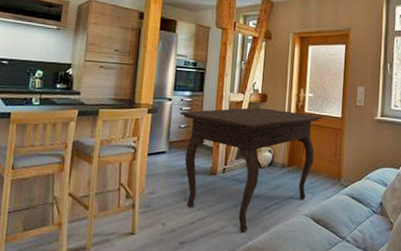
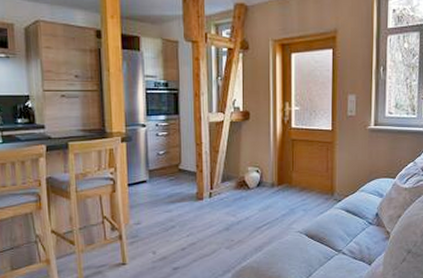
dining table: present [180,107,323,233] -> none [156,126,311,254]

